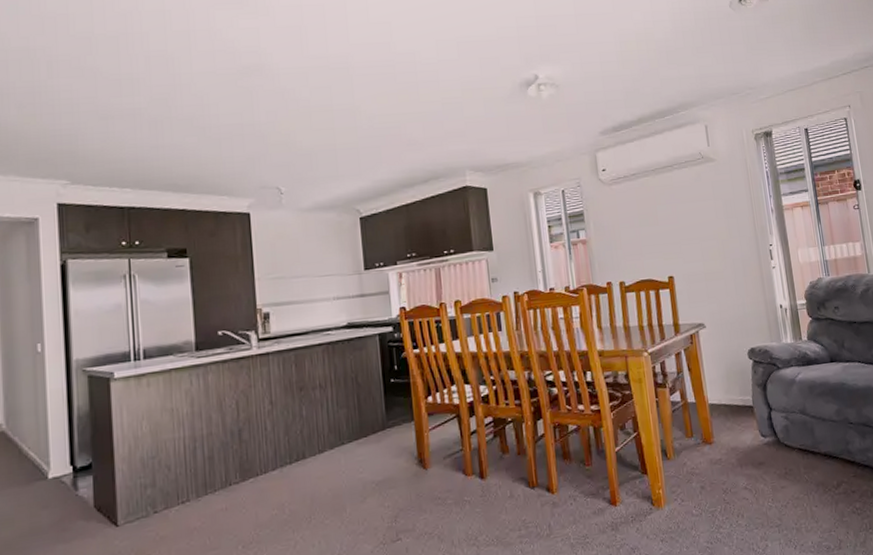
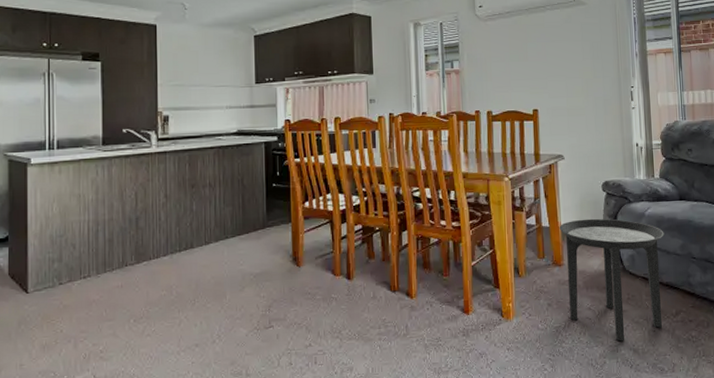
side table: none [706,388,825,521] -> present [559,218,664,342]

